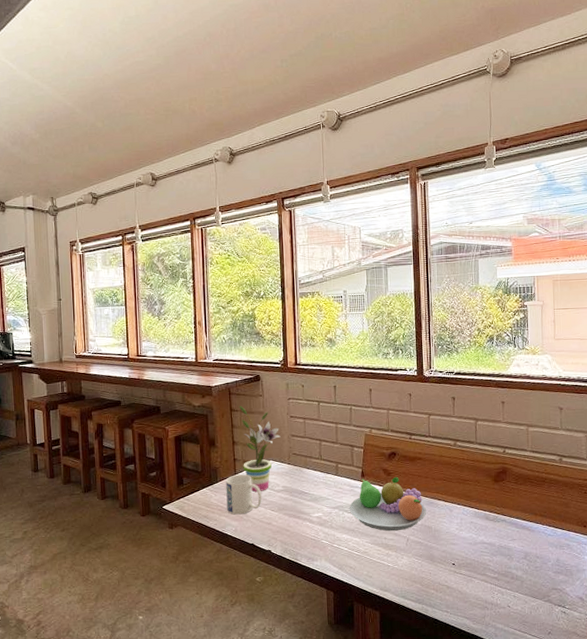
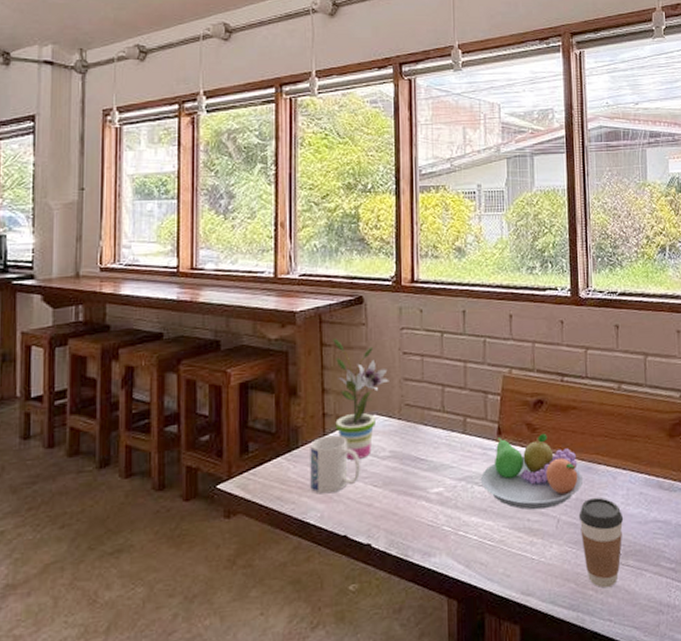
coffee cup: none [423,525,458,589] -> present [578,498,624,588]

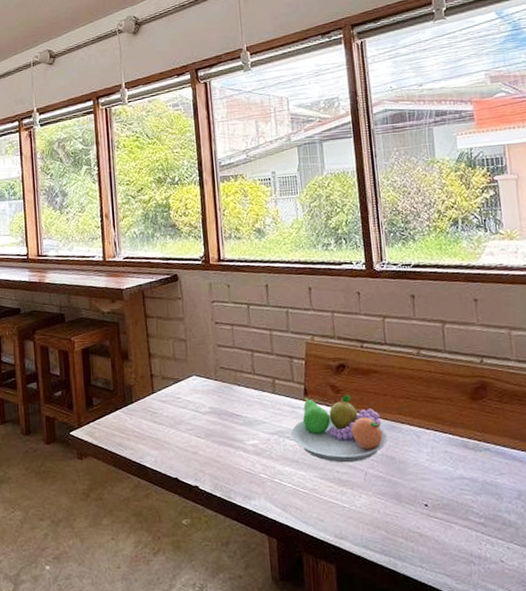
mug: present [310,435,360,494] -> none [142,393,185,442]
potted plant: present [333,338,389,460] -> none [155,311,205,414]
coffee cup: present [578,498,624,588] -> none [385,454,430,537]

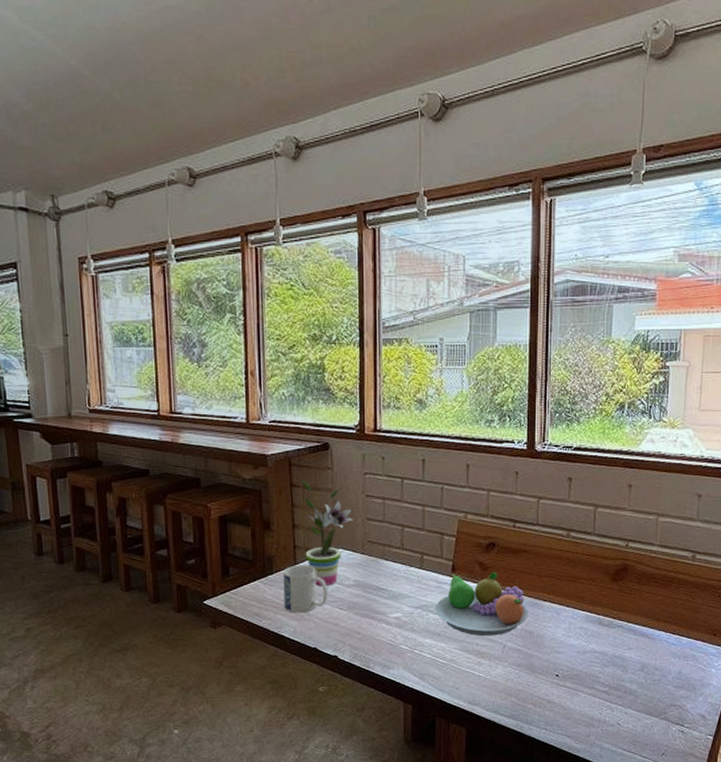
mug: none [142,393,185,442] -> present [283,564,328,613]
potted plant: none [155,311,205,414] -> present [301,480,353,586]

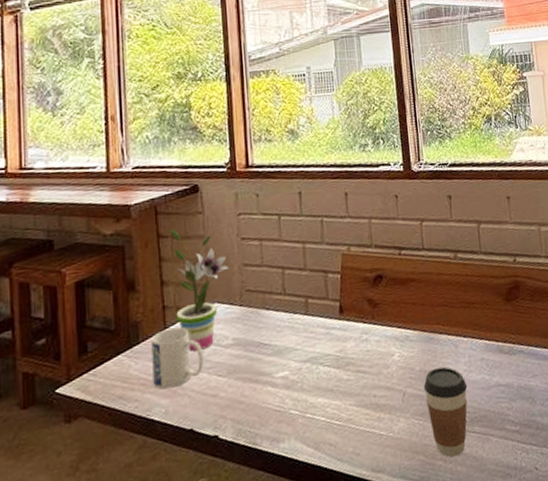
fruit bowl: present [435,573,528,636] -> none [324,308,426,386]
coffee cup: none [523,630,564,704] -> present [423,367,468,457]

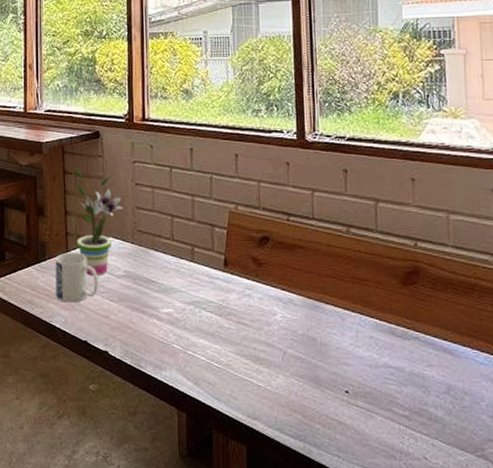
coffee cup: present [423,367,468,457] -> none [305,336,353,425]

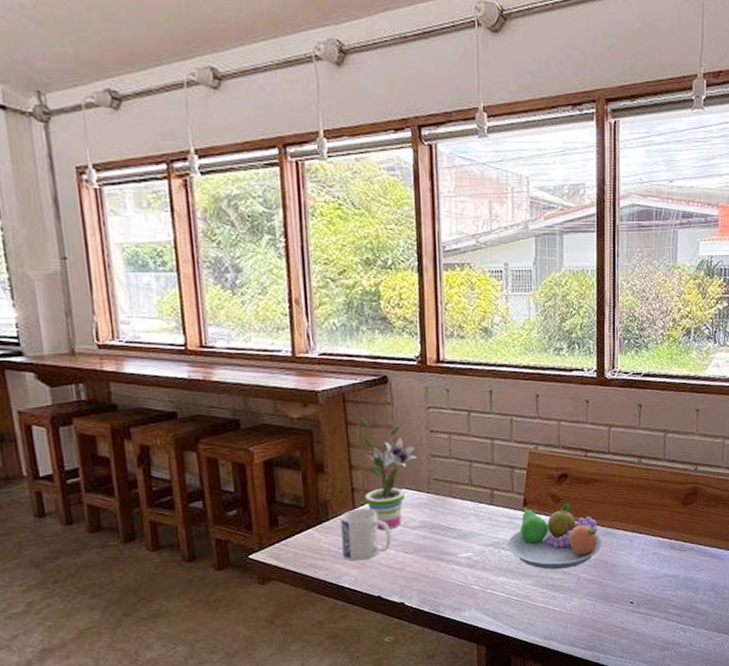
fruit bowl: none [207,268,309,341] -> present [507,504,602,570]

